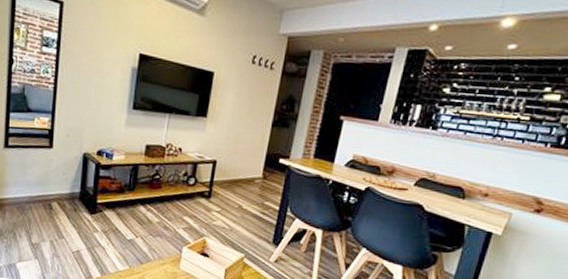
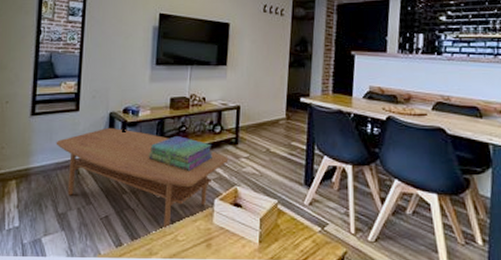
coffee table: none [29,167,200,269] -> present [56,127,229,229]
stack of books: none [120,183,185,218] -> present [148,136,212,171]

